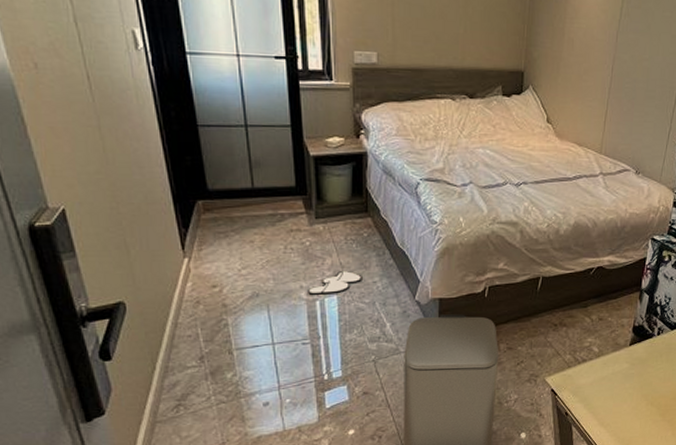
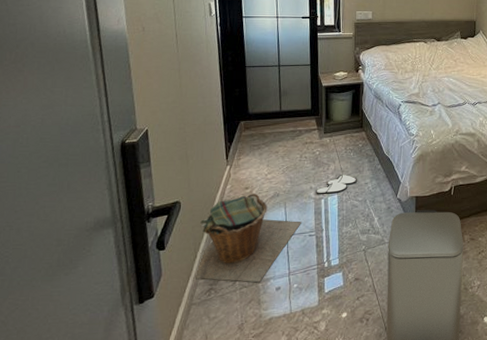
laundry basket: none [154,293,291,398] -> present [193,194,301,283]

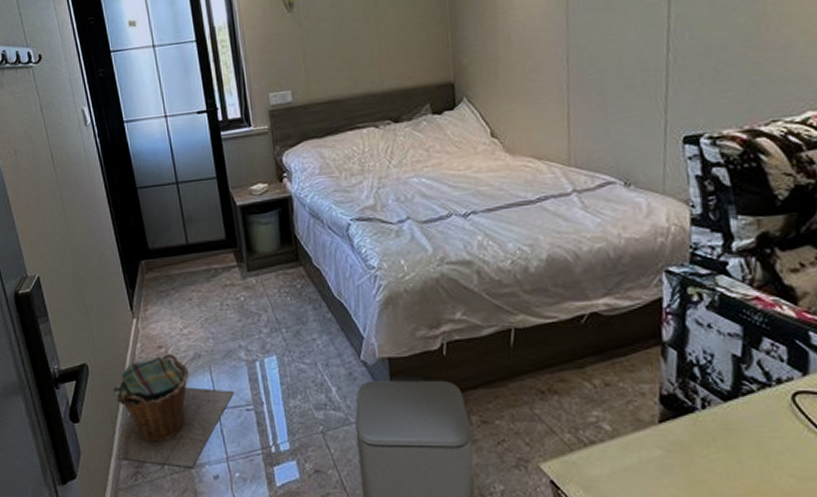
slippers: present [316,175,357,194] -> none [247,328,301,355]

